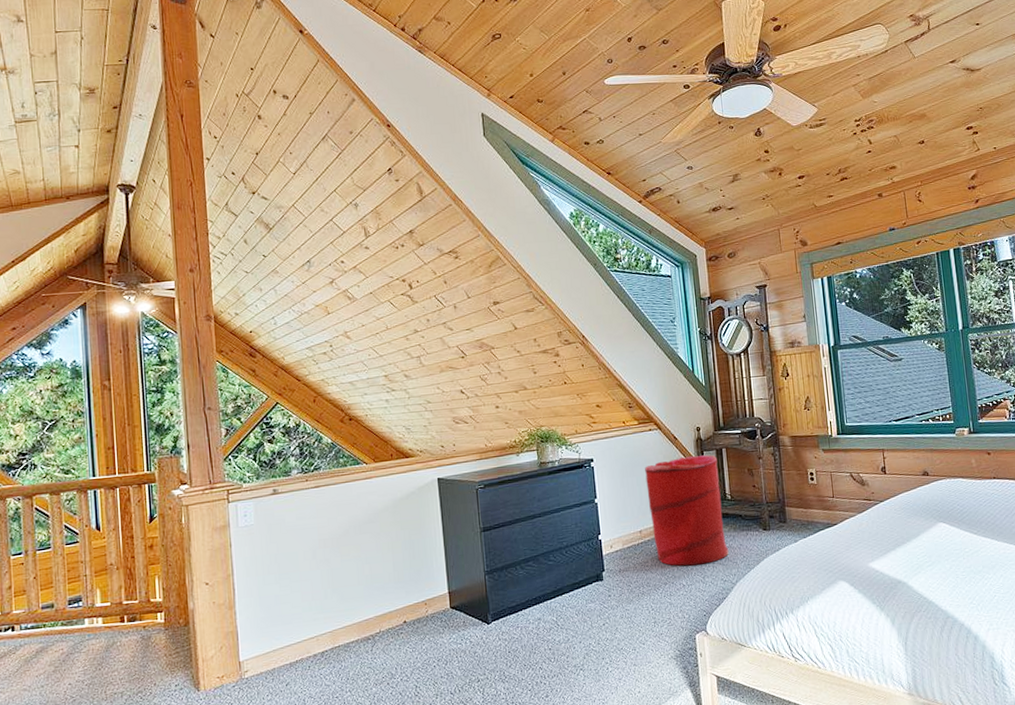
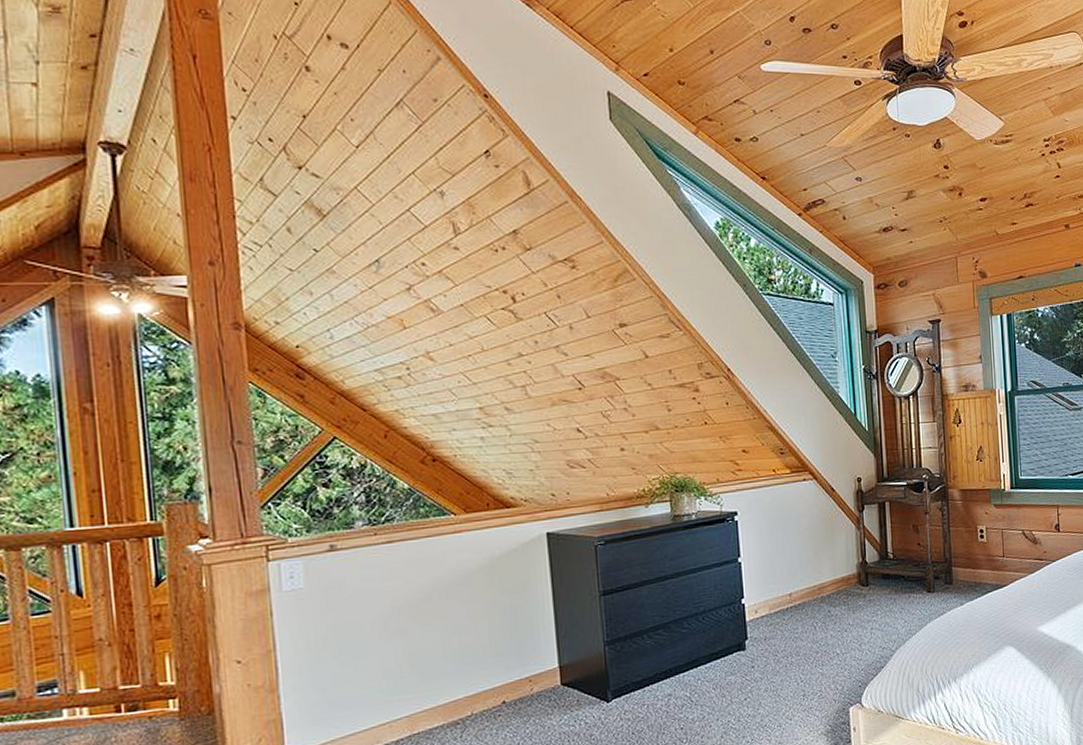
laundry hamper: present [645,455,730,567] -> none [797,509,890,633]

